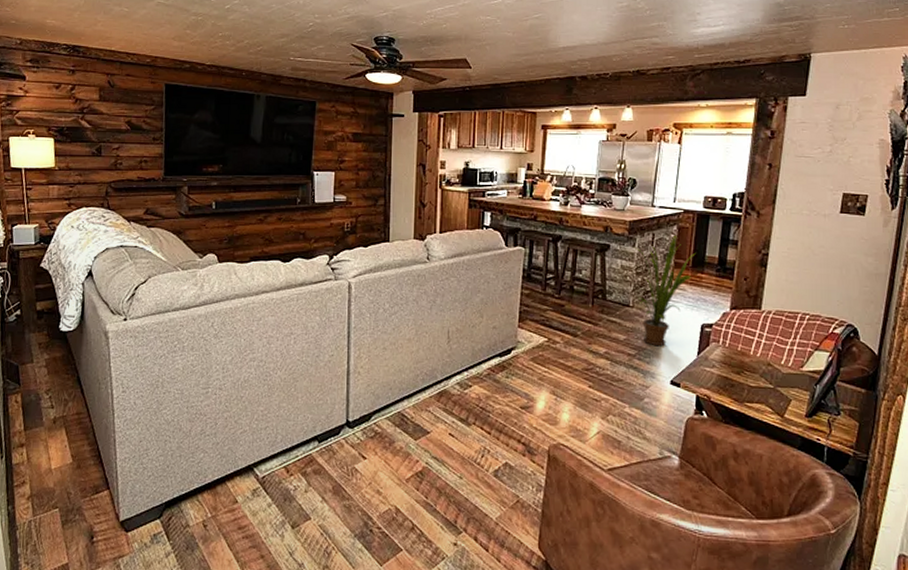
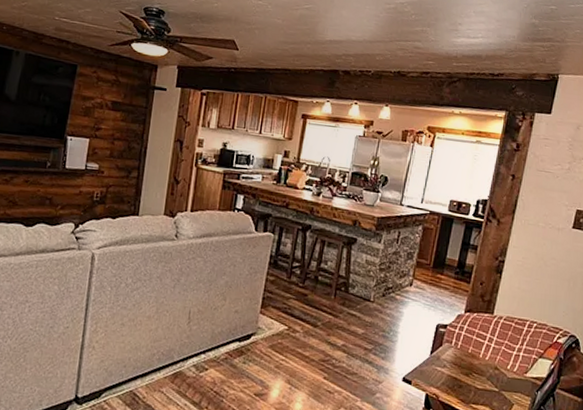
house plant: present [632,235,696,347] -> none [378,235,437,343]

